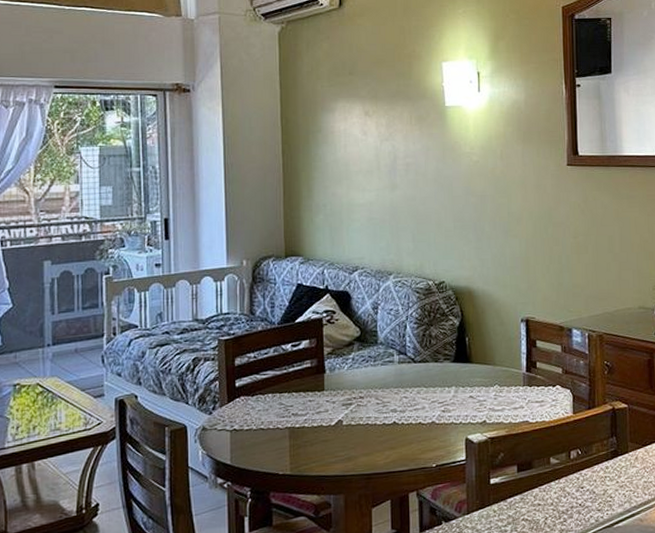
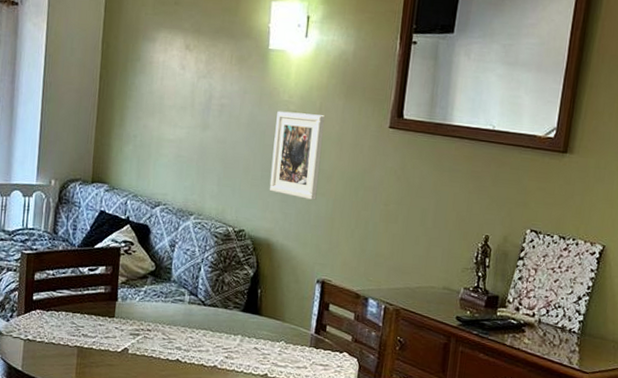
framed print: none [461,162,509,243] -> present [269,111,325,200]

